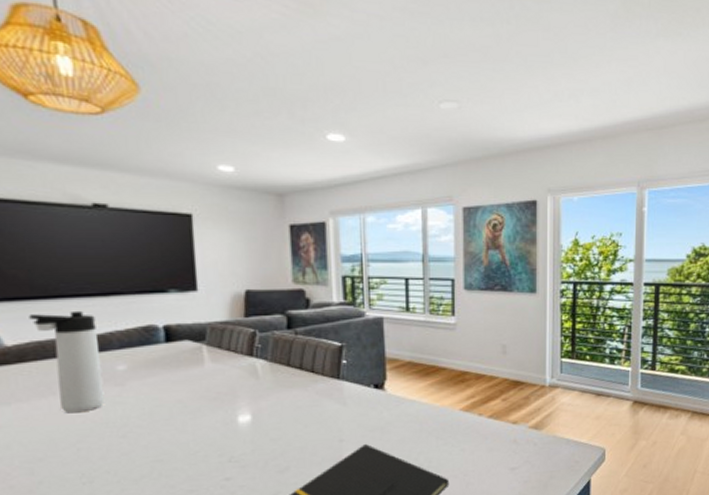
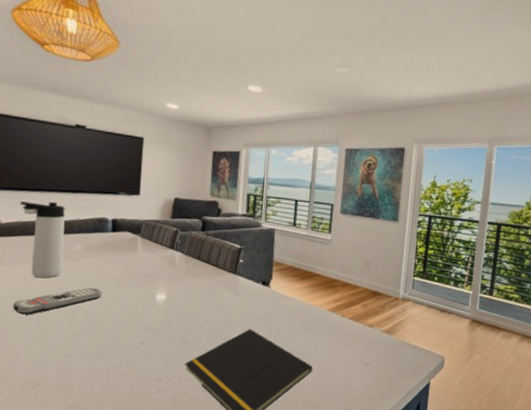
remote control: none [41,417,164,463] -> present [13,287,102,315]

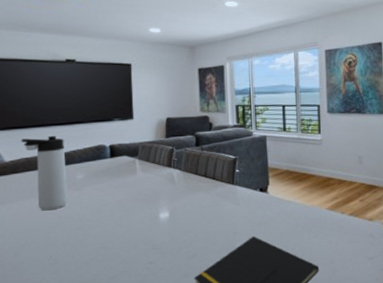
remote control: present [13,287,102,315] -> none [24,213,108,248]

